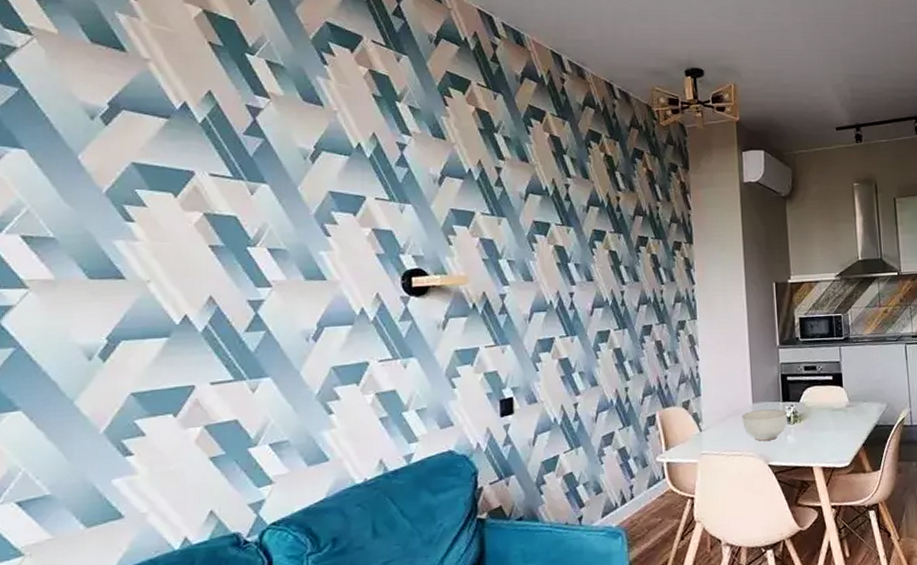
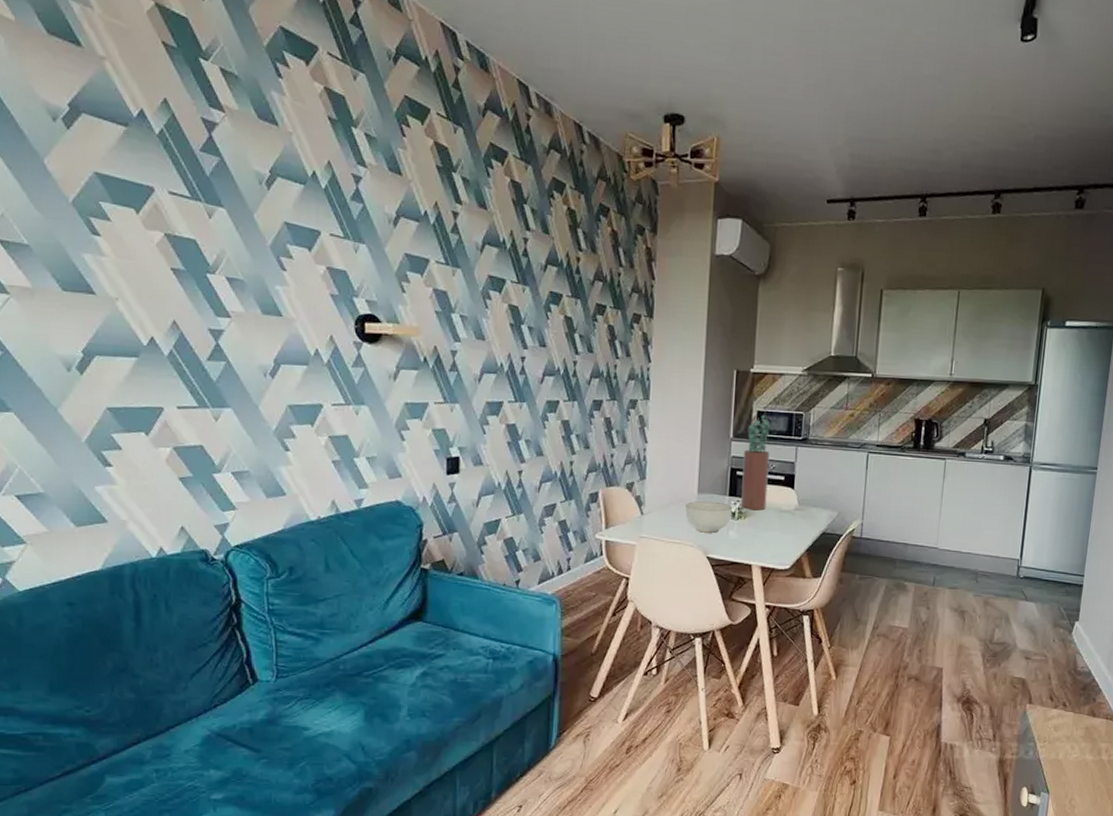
vase: none [792,316,819,413] -> present [741,410,771,511]

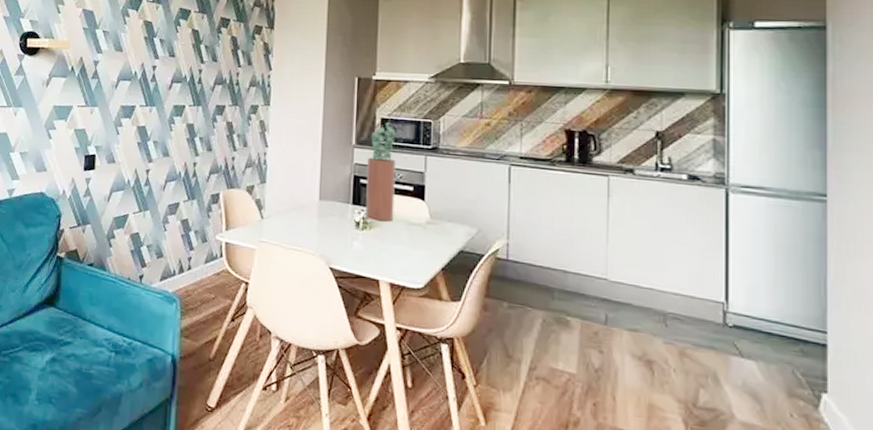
bowl: present [685,501,733,533] -> none [306,208,357,243]

